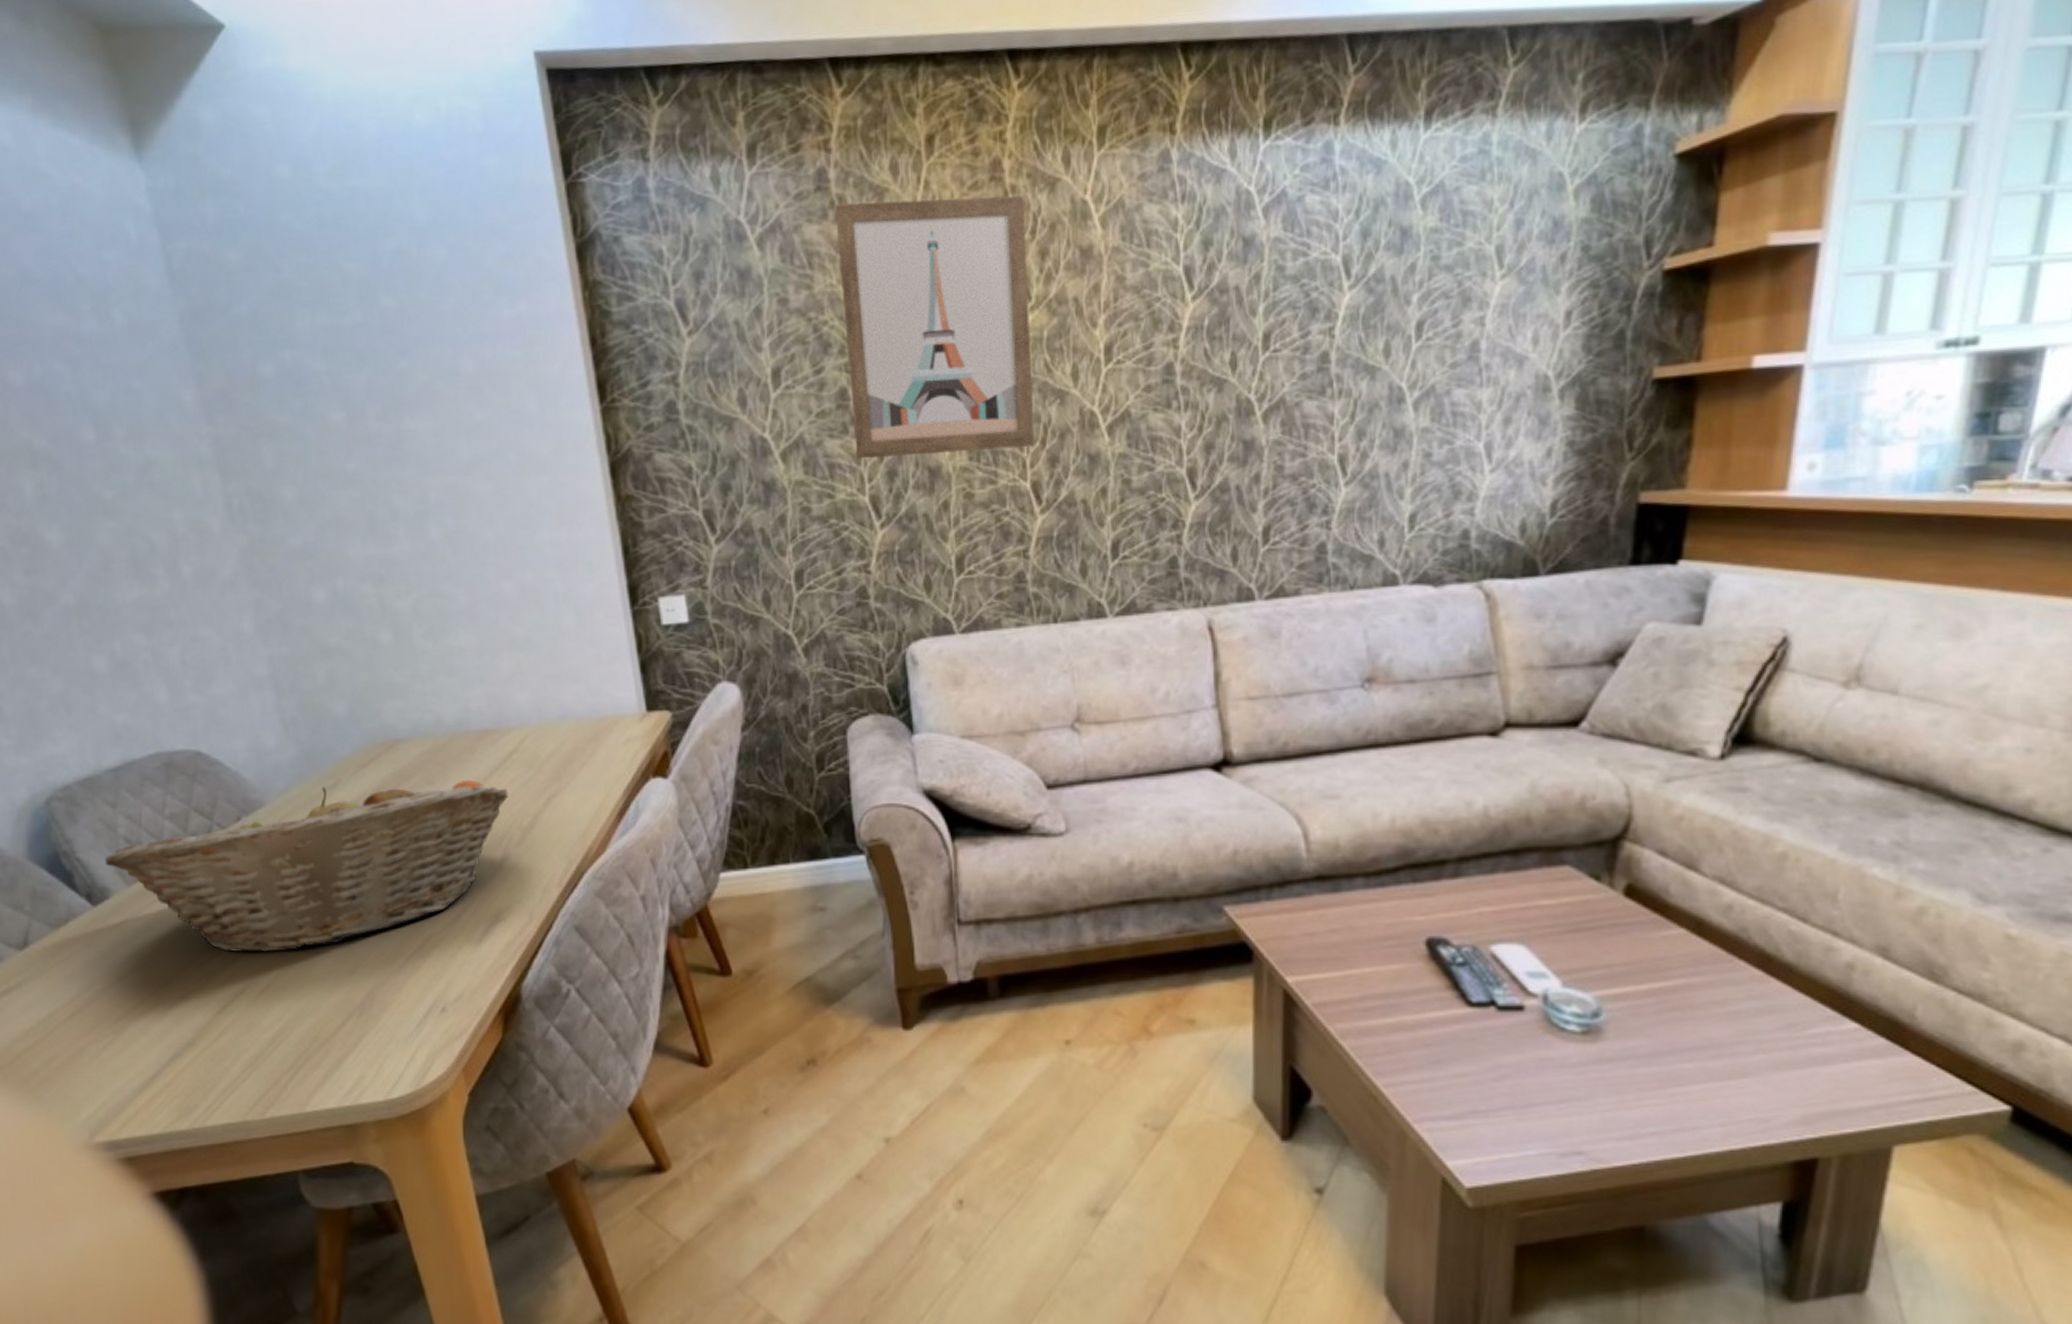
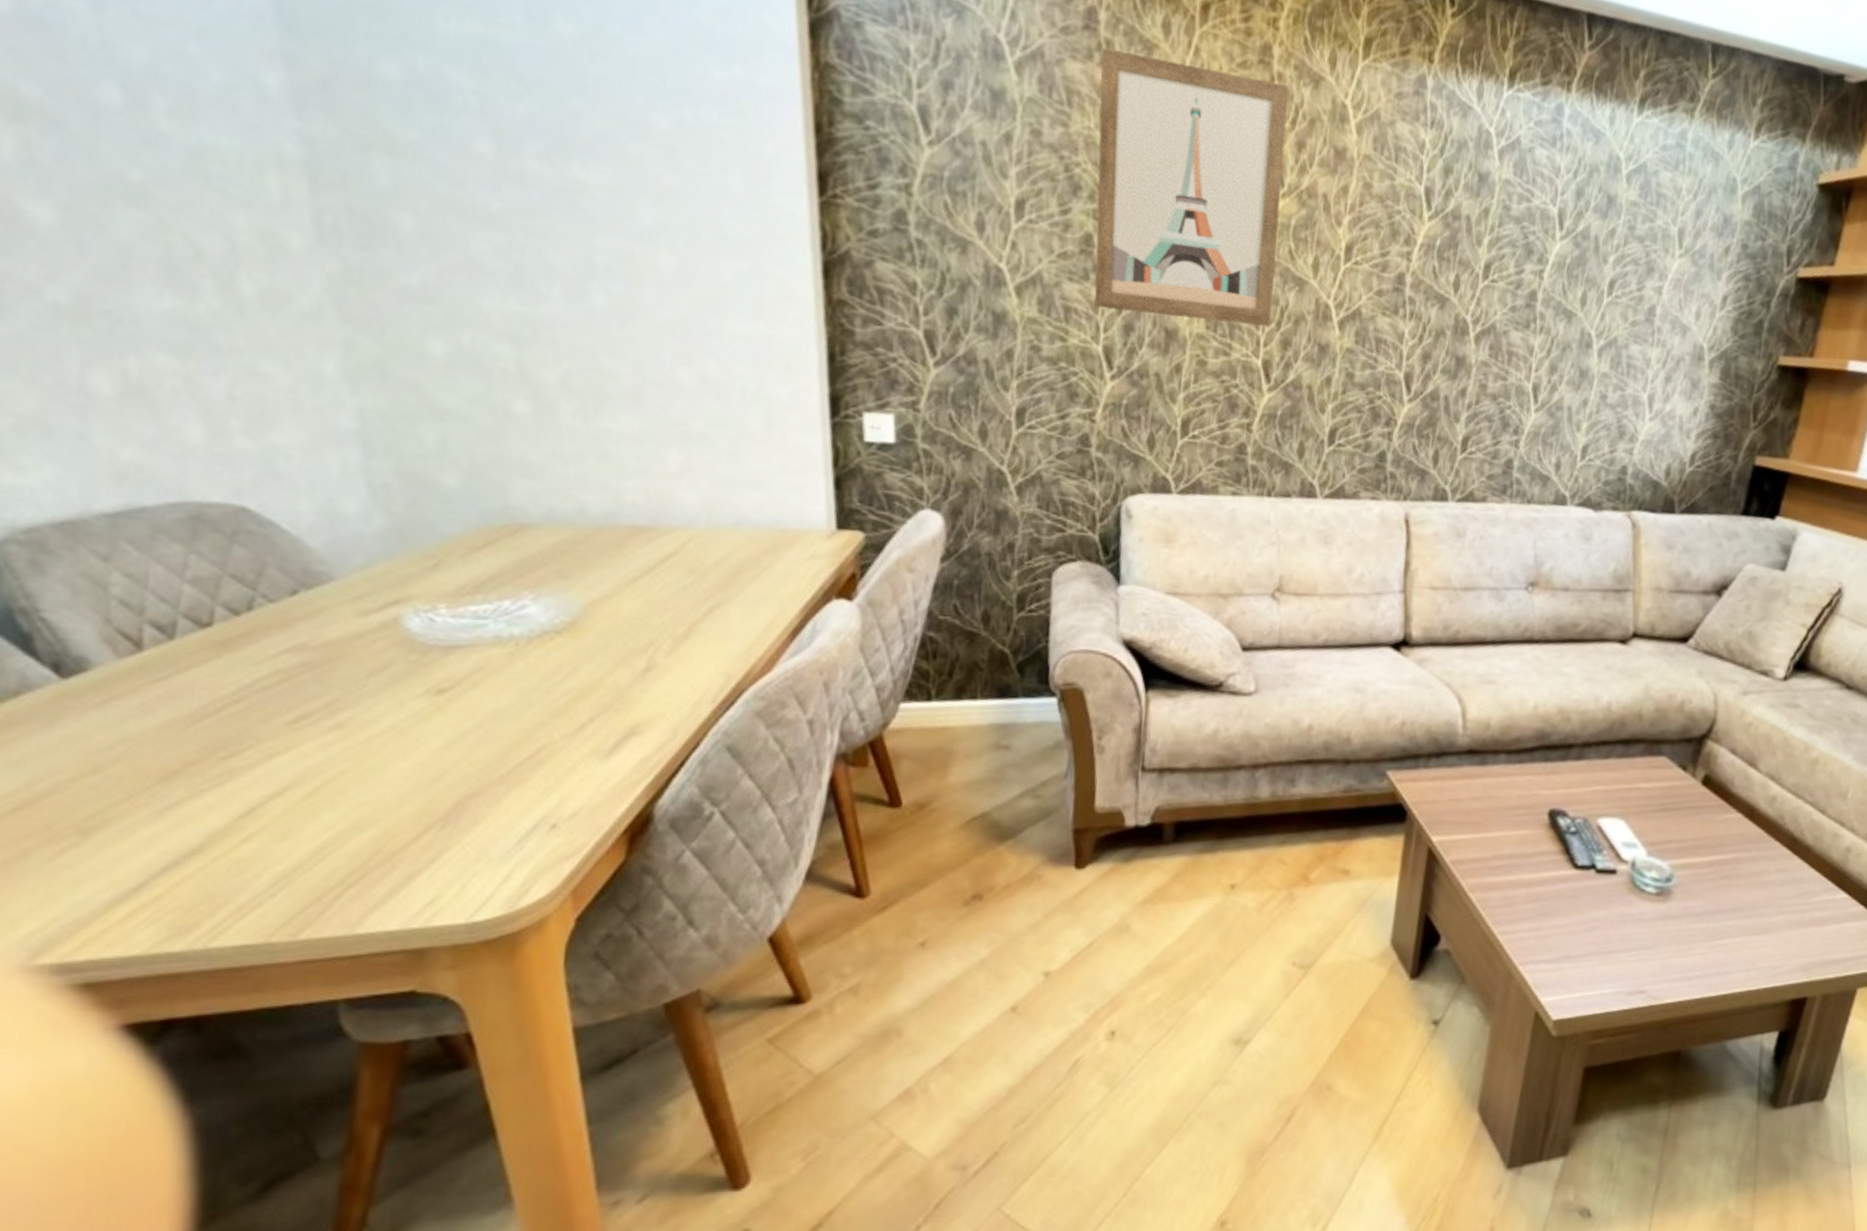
fruit basket: present [105,781,508,952] -> none [85,566,661,751]

